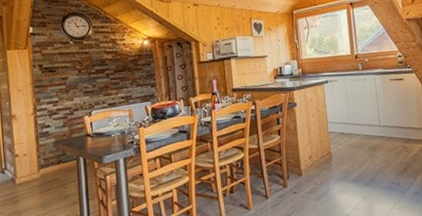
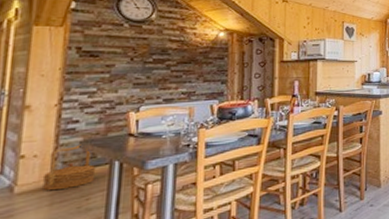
woven basket: none [32,144,68,182] -> present [42,144,96,191]

